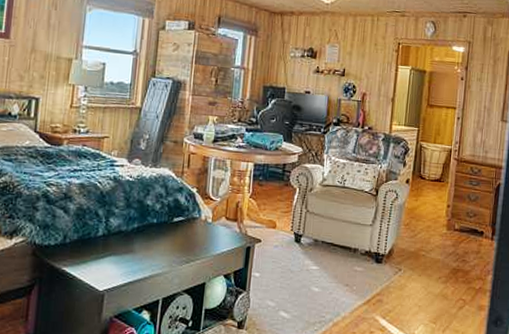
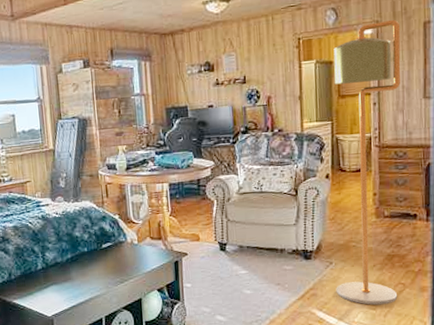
floor lamp: none [401,42,489,320] -> present [333,19,401,306]

